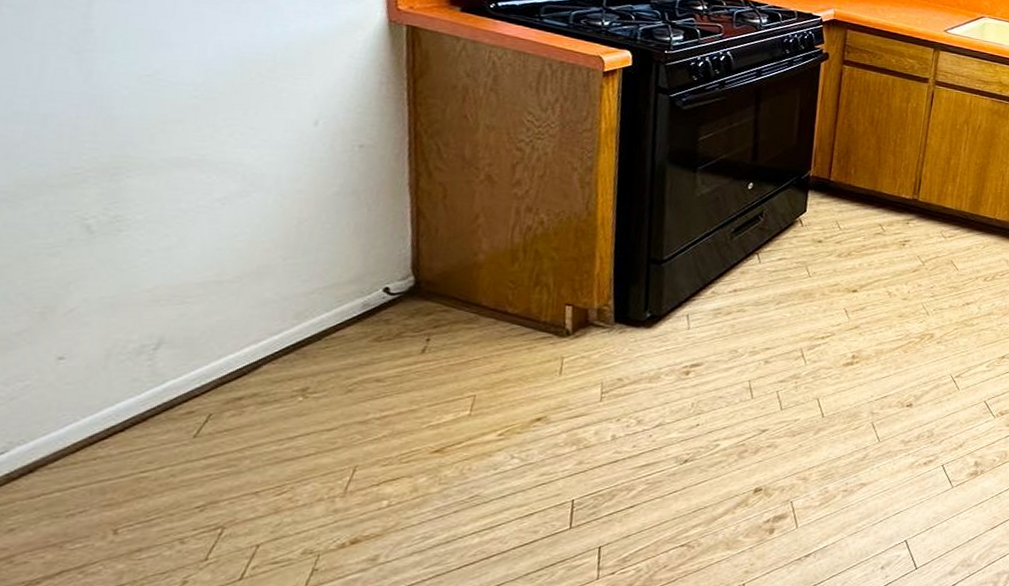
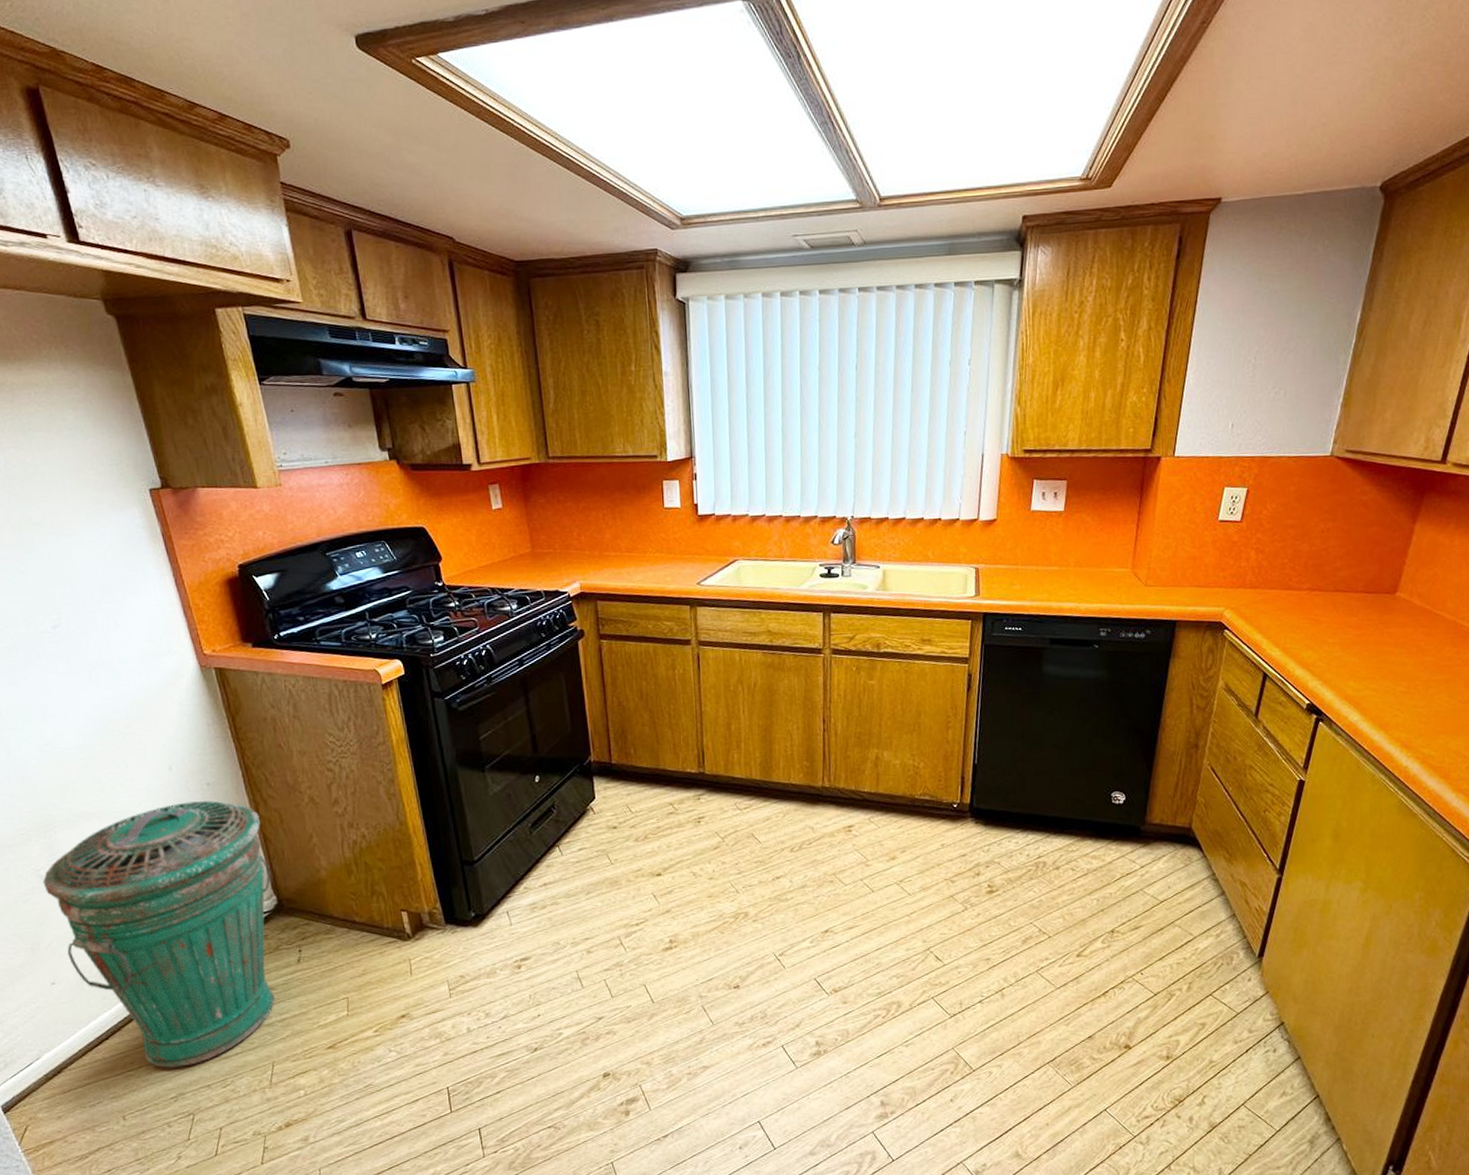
trash can: none [87,161,418,470] -> present [43,800,275,1068]

